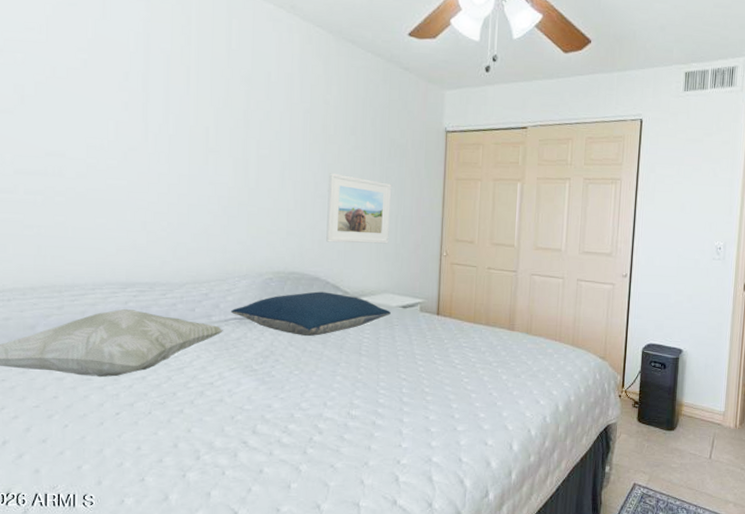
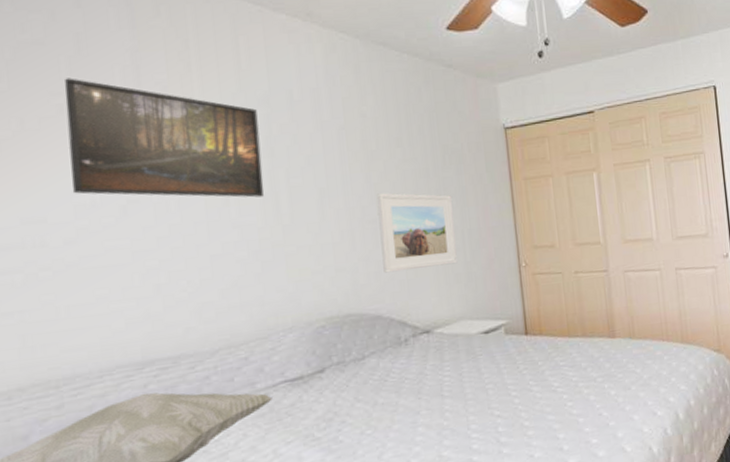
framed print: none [87,37,240,161] -> present [65,78,264,198]
pillow: present [231,291,391,336] -> none [279,330,471,388]

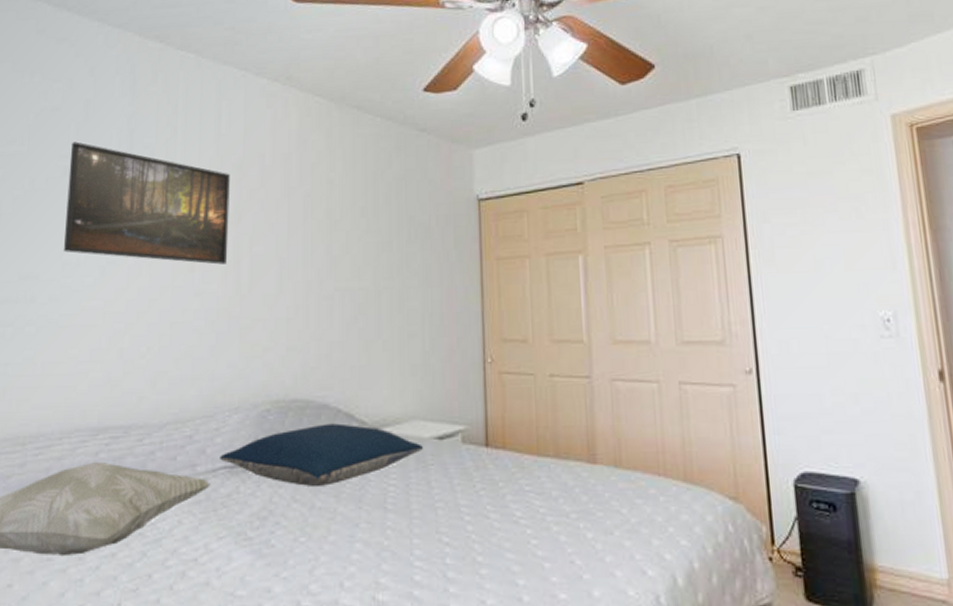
pillow: none [279,330,471,388] -> present [220,423,423,486]
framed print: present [376,193,458,273] -> none [335,267,415,356]

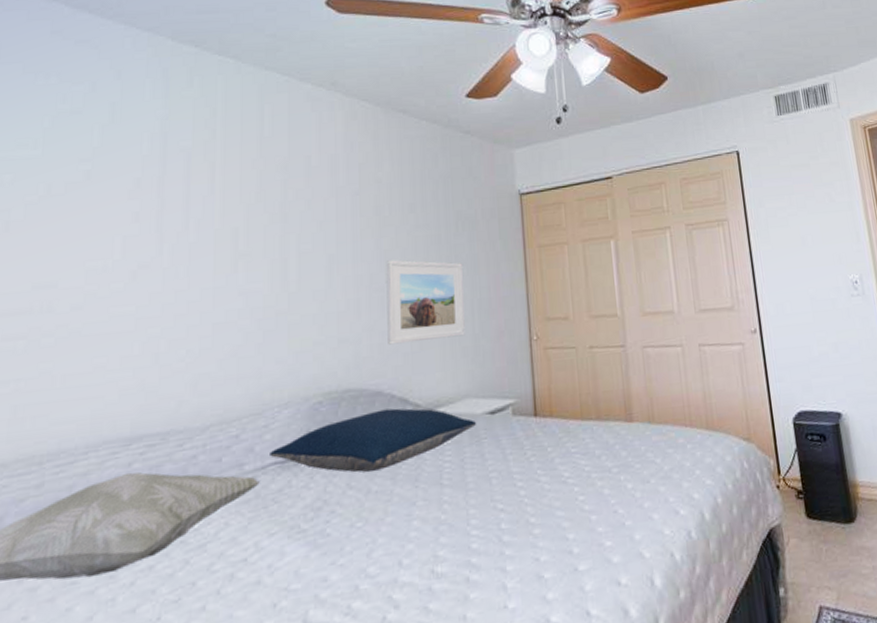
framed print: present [63,141,230,265] -> none [86,145,274,264]
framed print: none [335,267,415,356] -> present [386,260,465,345]

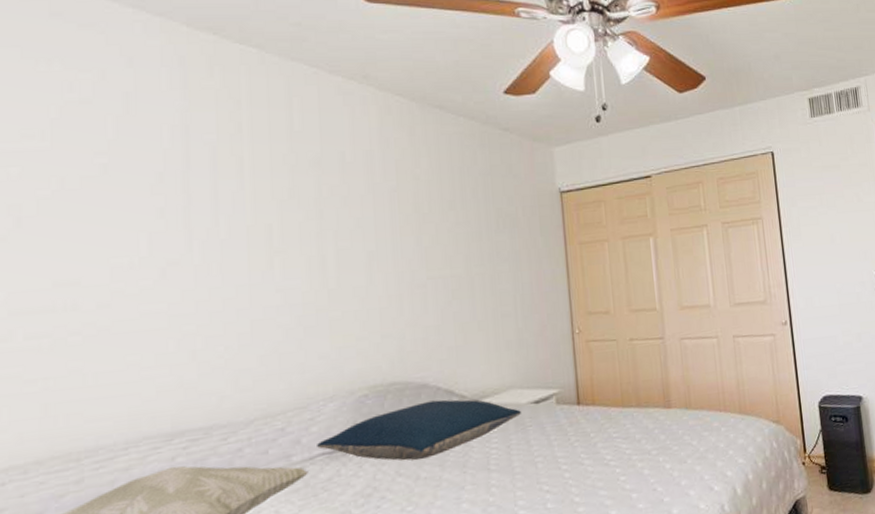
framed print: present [386,260,465,345] -> none [427,256,509,340]

